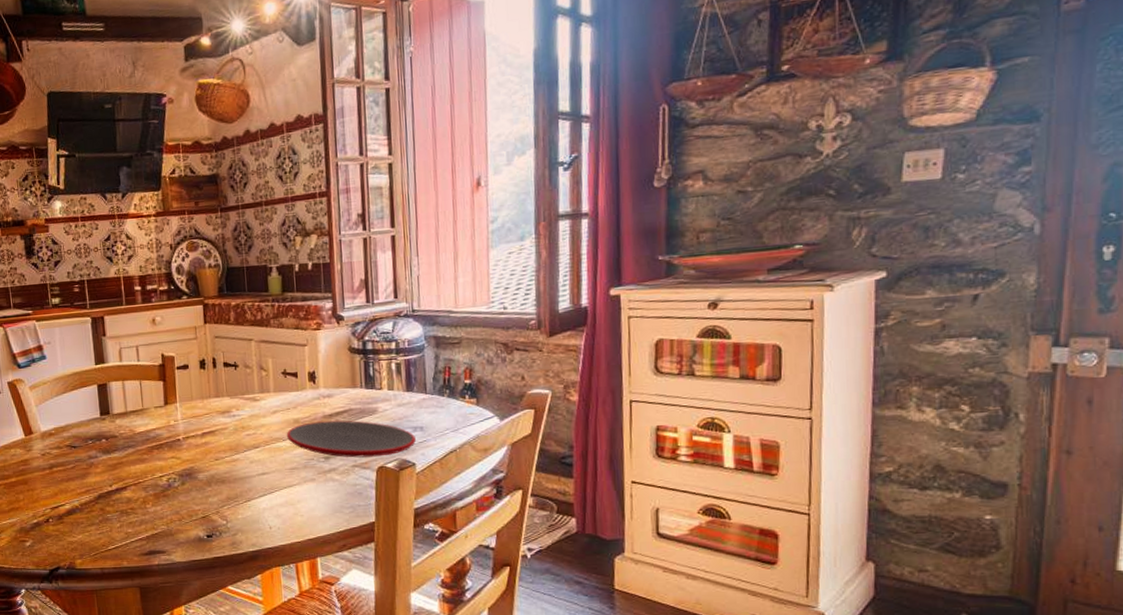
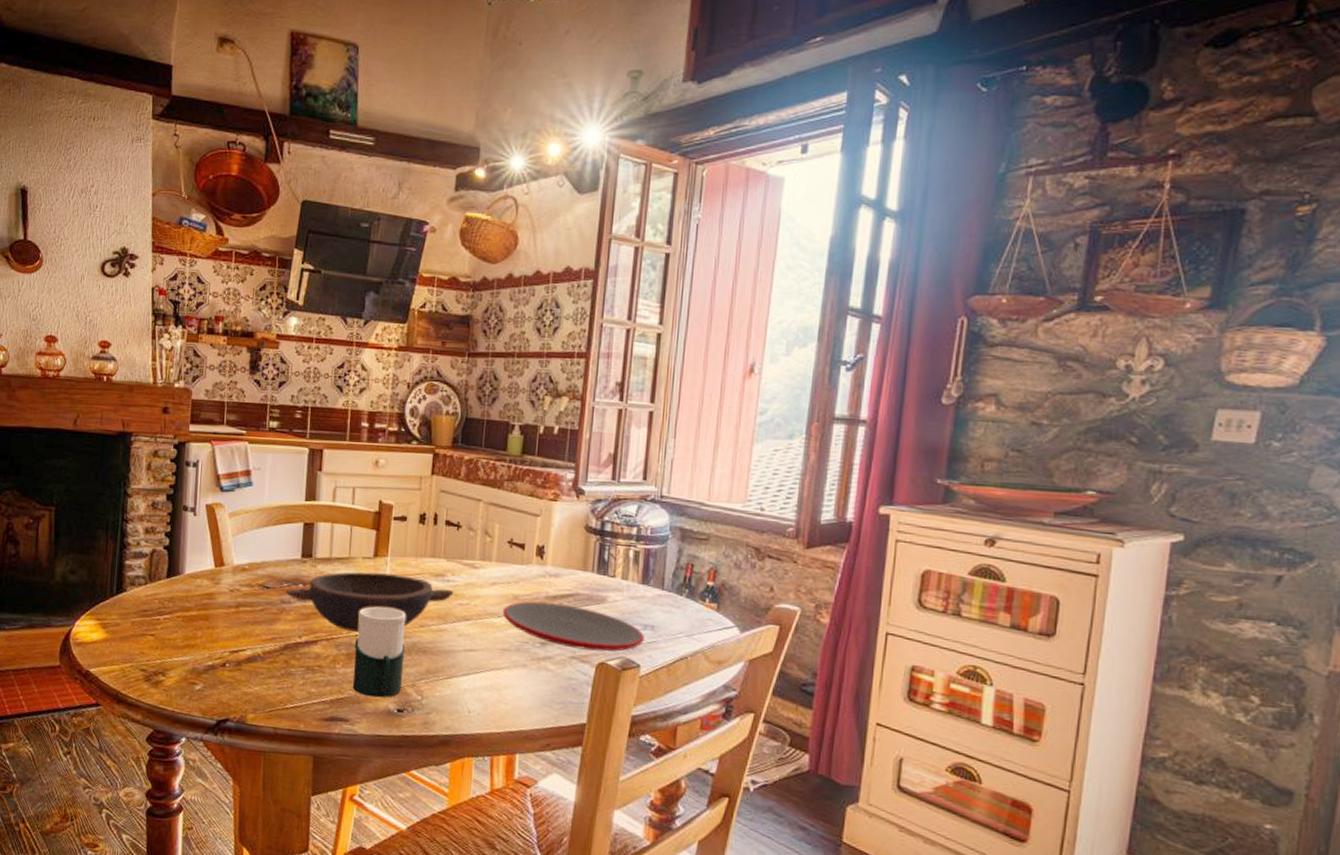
bowl: none [91,417,241,474] -> present [285,572,454,632]
cup: none [159,447,207,528] -> present [353,606,406,698]

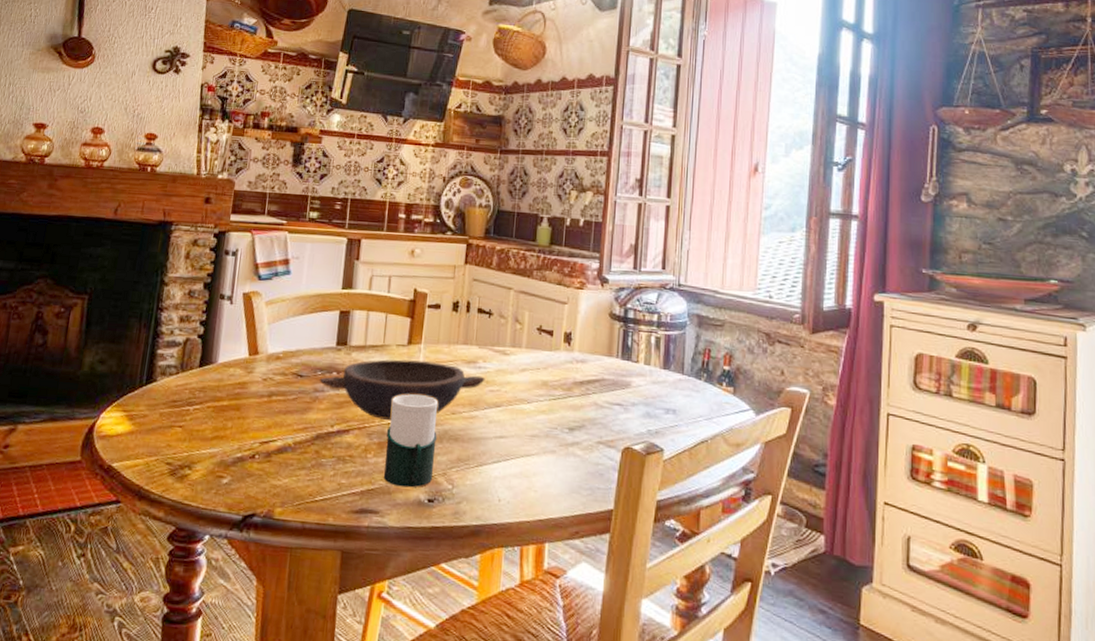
plate: present [502,601,644,652] -> none [531,387,667,436]

